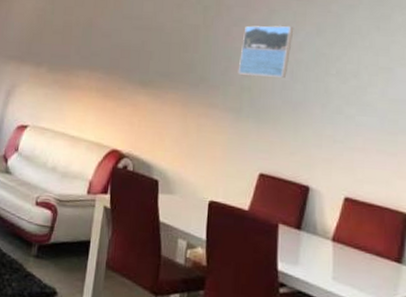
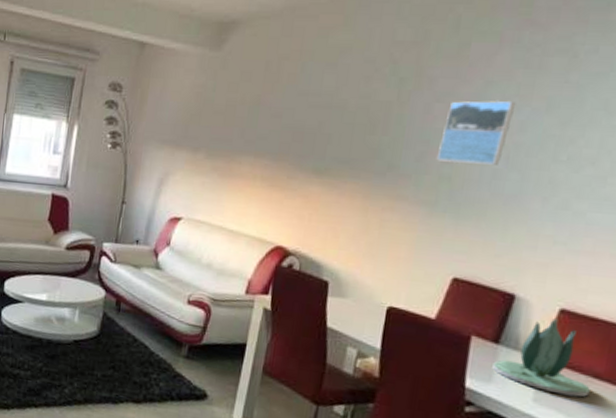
succulent plant: none [298,206,375,274] -> present [492,319,590,397]

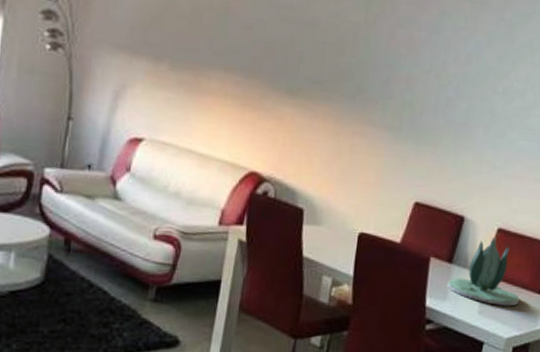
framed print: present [436,100,516,165] -> none [399,28,464,94]

